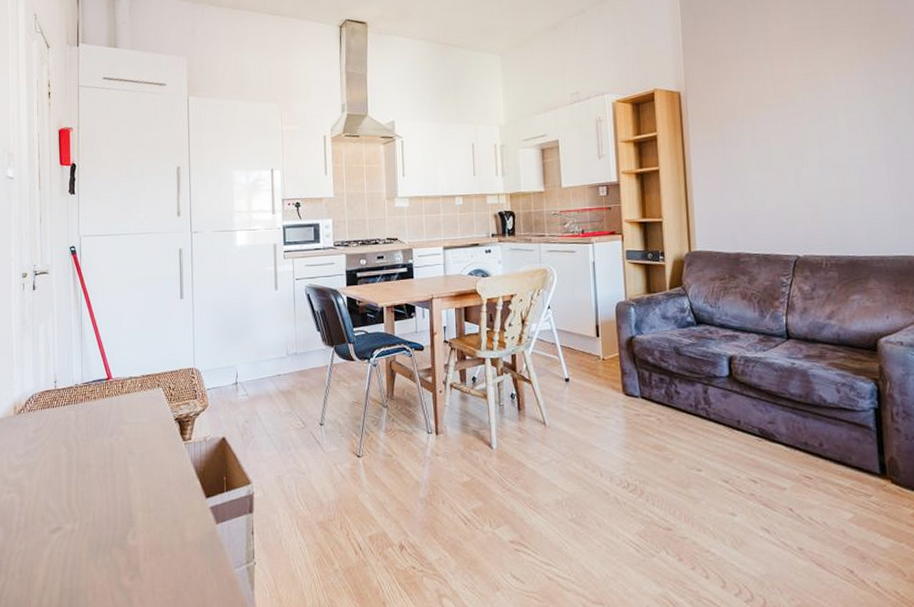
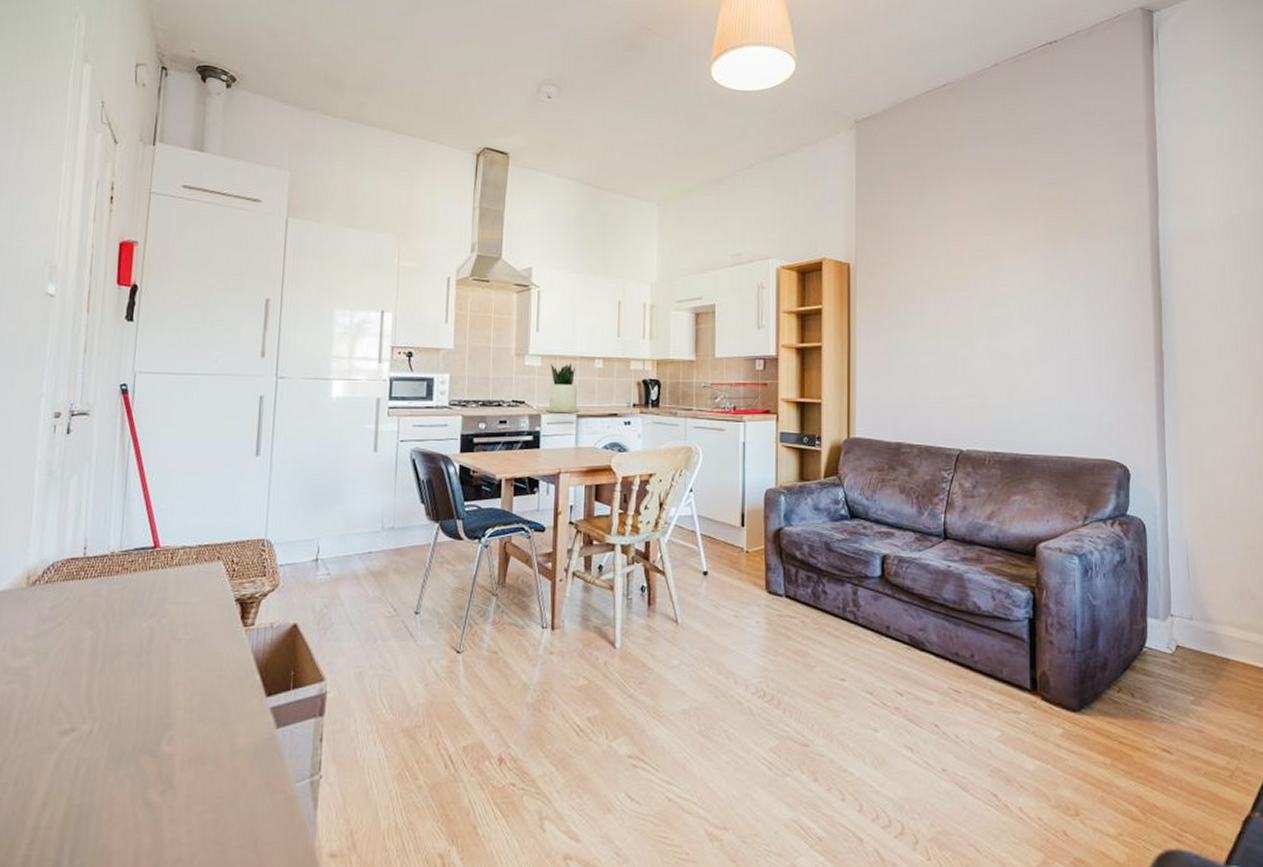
planter: none [417,202,446,247] -> present [546,363,580,414]

